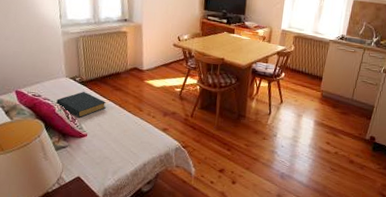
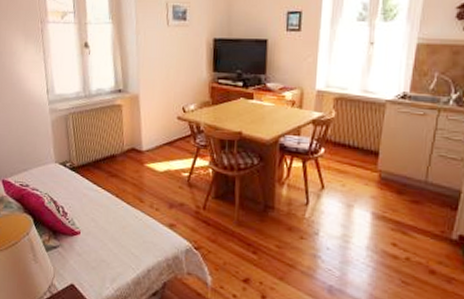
hardback book: present [56,91,107,117] -> none [45,179,101,211]

